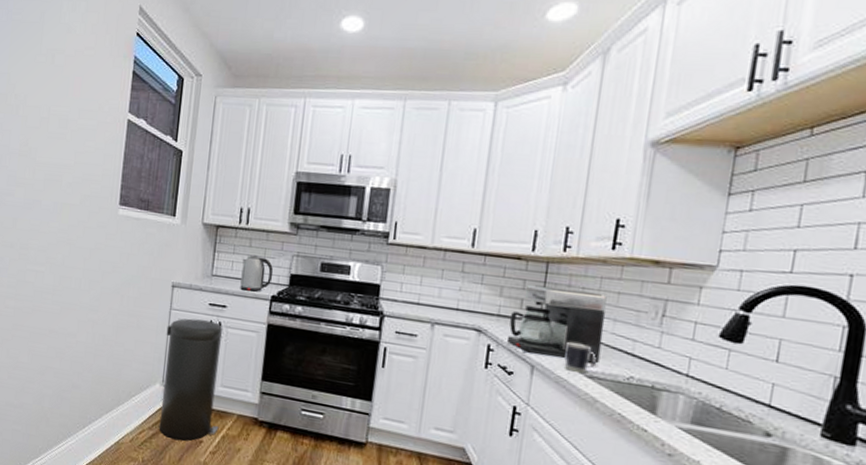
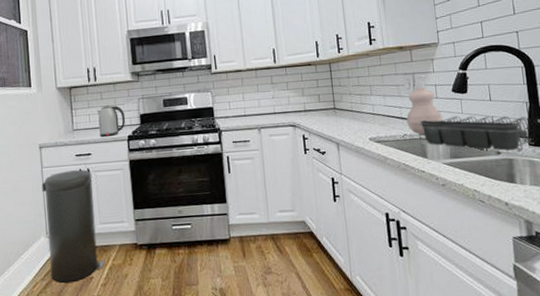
coffee maker: present [506,285,607,363] -> none [313,78,382,135]
mug: present [564,342,597,373] -> none [356,118,381,141]
soap bottle: none [638,302,696,385] -> present [406,74,444,135]
dish rack: none [656,365,834,442] -> present [419,115,534,152]

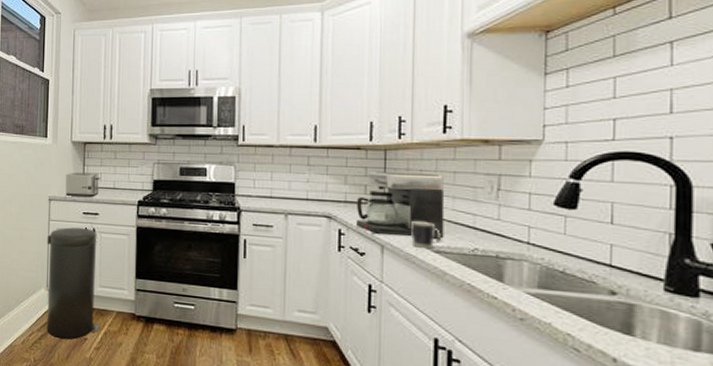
toaster: none [54,114,89,142] -> present [65,172,100,198]
kettle: present [97,105,126,137] -> none [109,166,138,199]
coffee maker: none [313,78,382,135] -> present [355,171,445,239]
mug: none [356,118,381,141] -> present [410,221,442,249]
soap bottle: present [406,74,444,135] -> none [481,177,535,254]
dish rack: present [419,115,534,152] -> none [498,235,674,297]

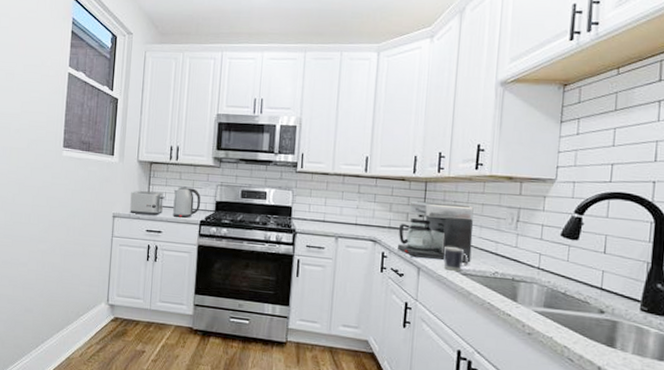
pedal bin: present [47,227,101,340] -> none [105,244,159,353]
kettle: none [109,166,138,199] -> present [173,186,201,218]

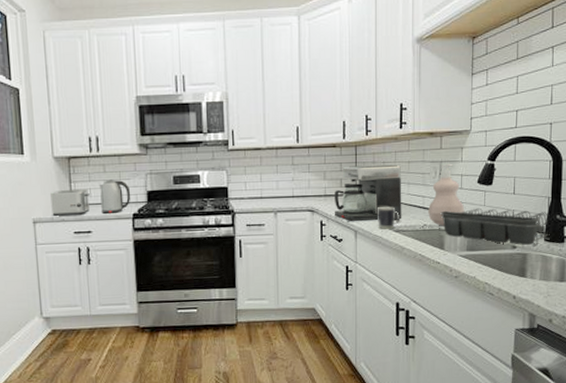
soap bottle: none [501,210,544,277] -> present [428,163,465,226]
dish rack: none [515,261,648,315] -> present [440,207,550,247]

